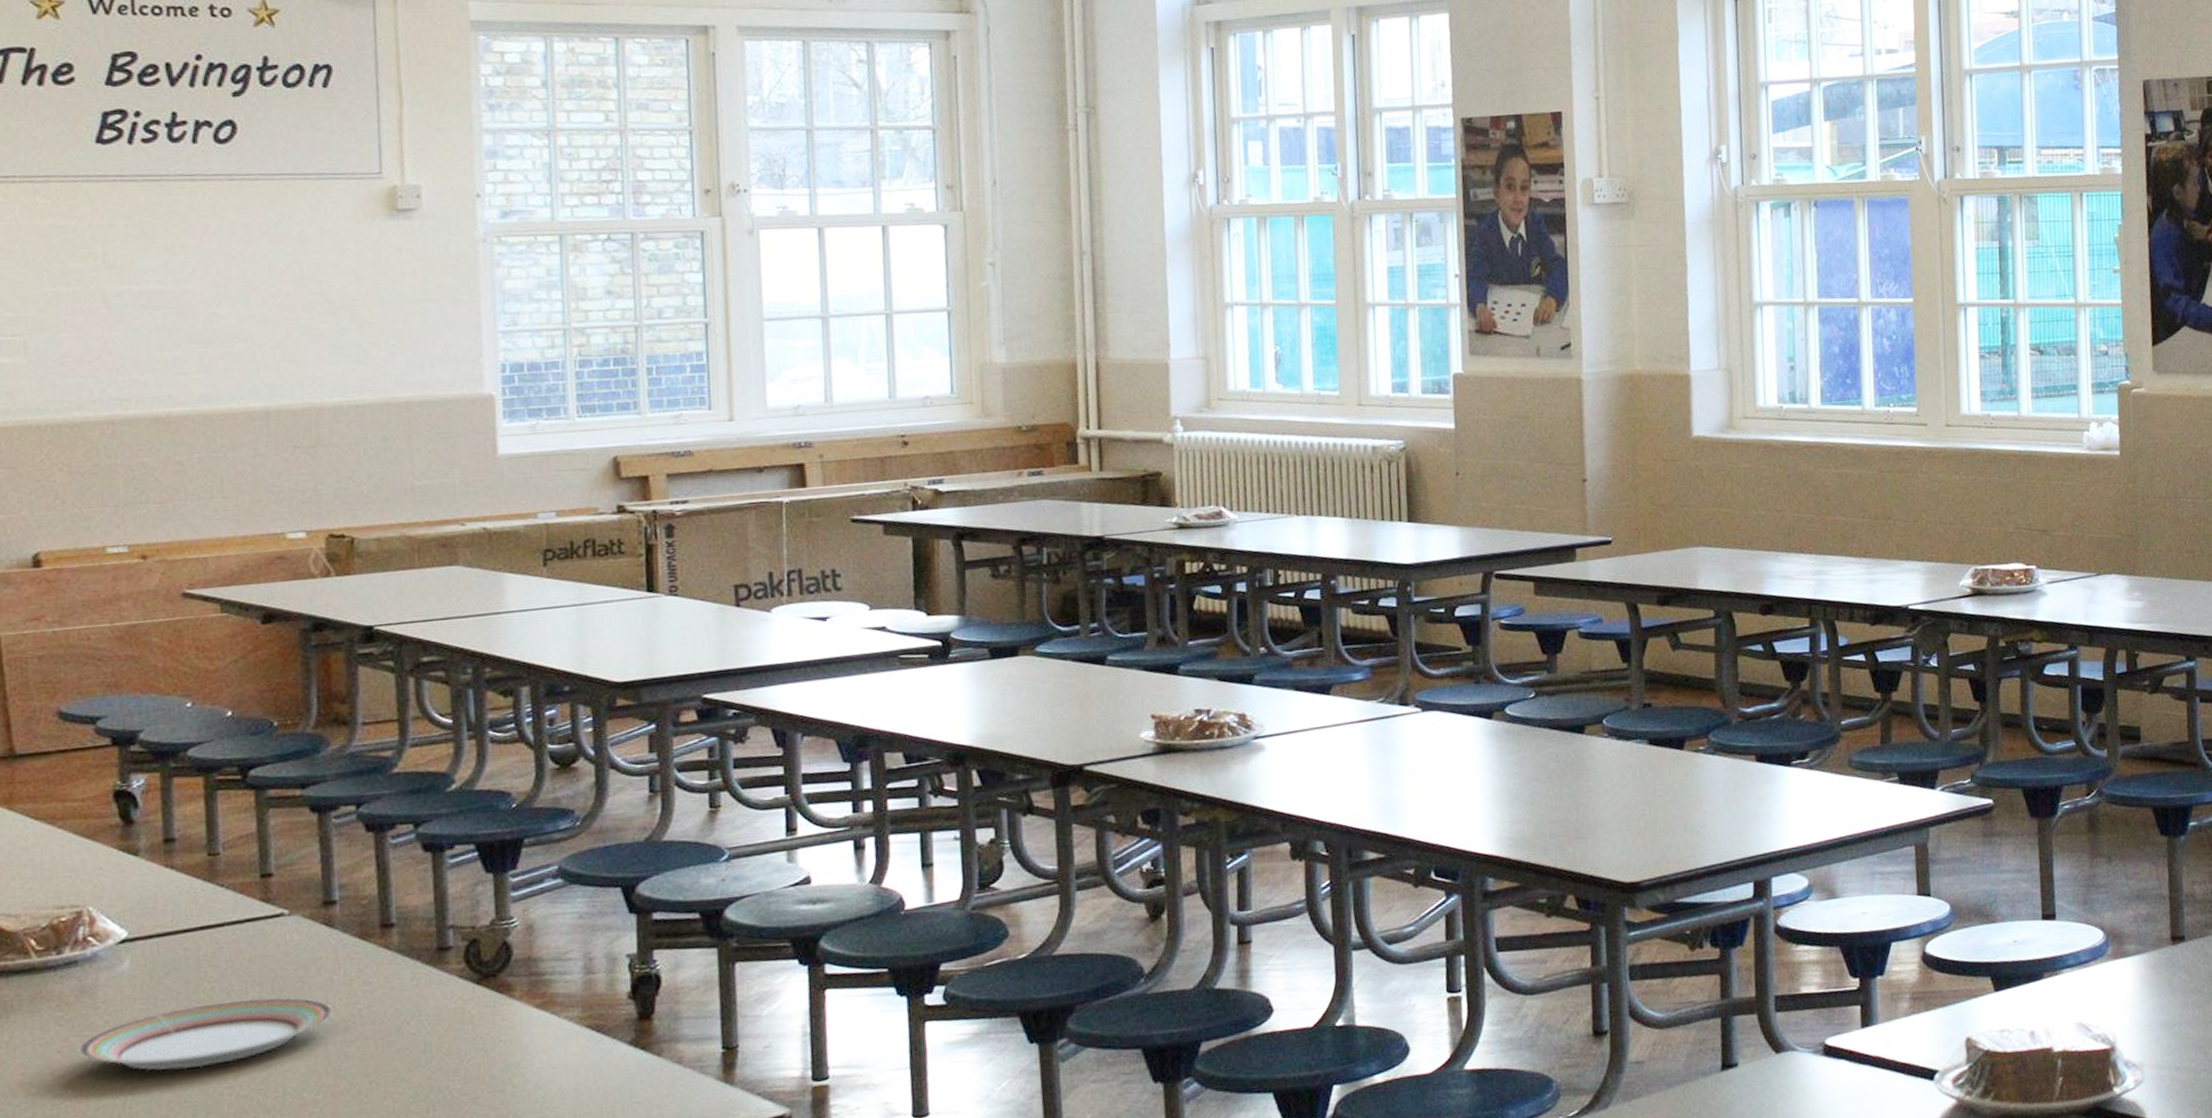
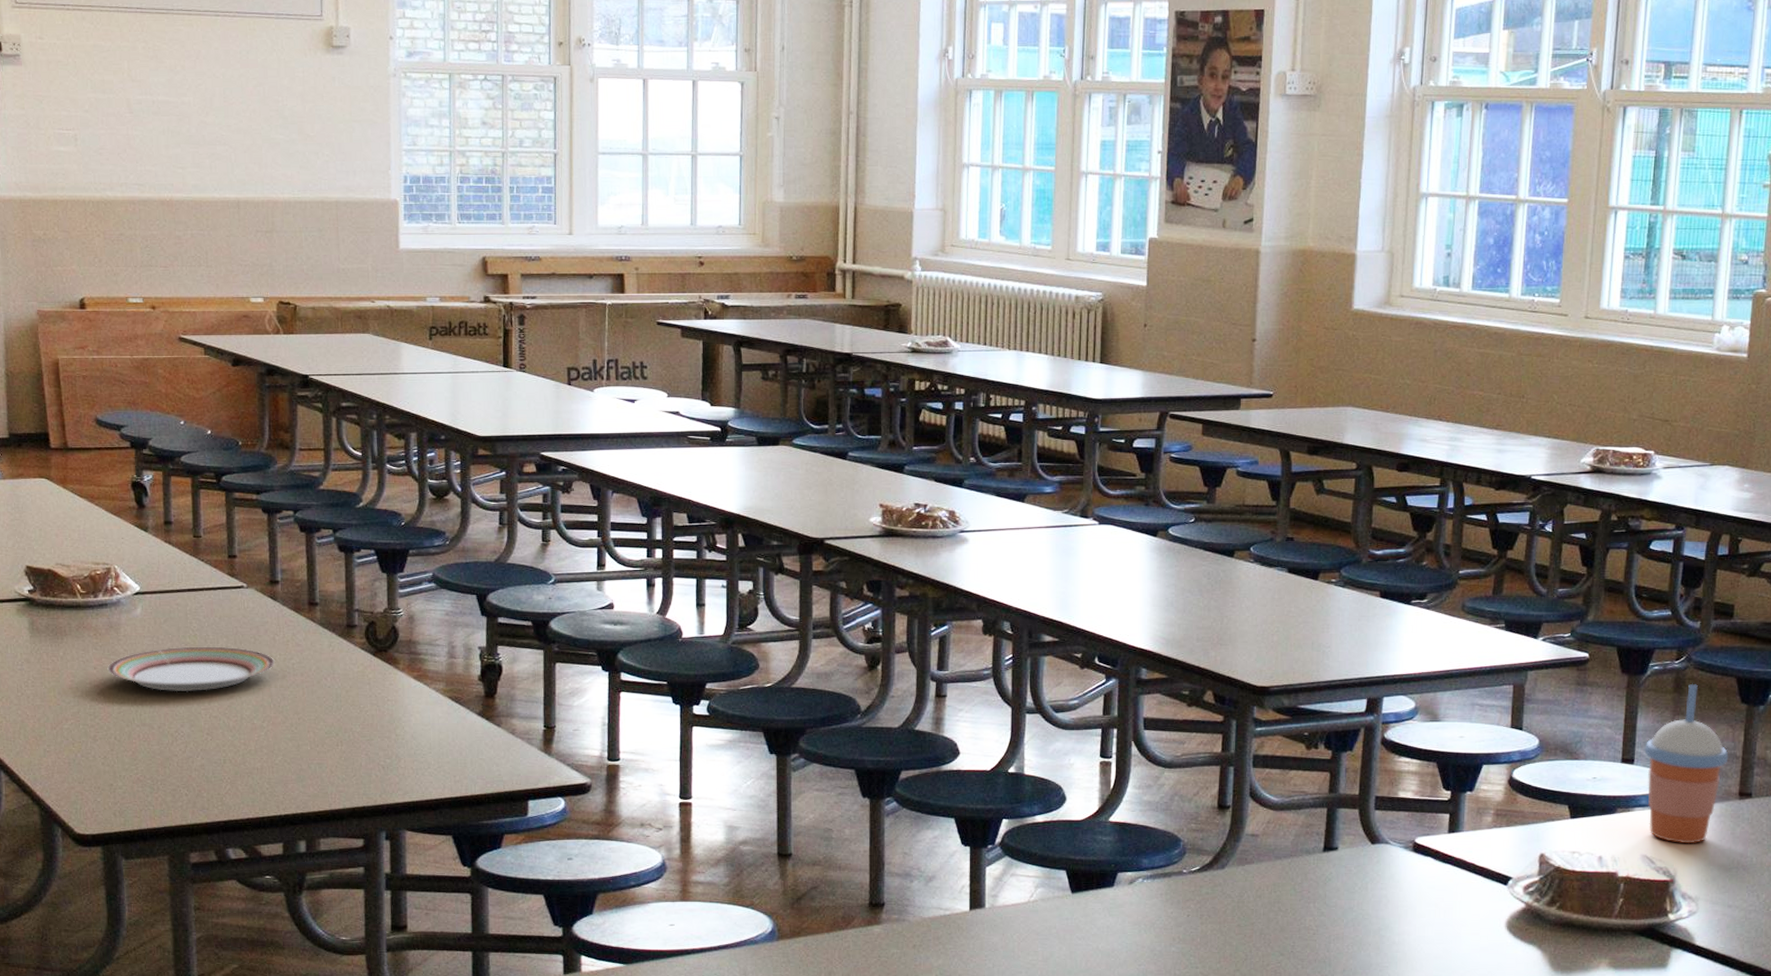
cup with straw: none [2065,819,2155,1004] -> present [1644,683,1729,844]

